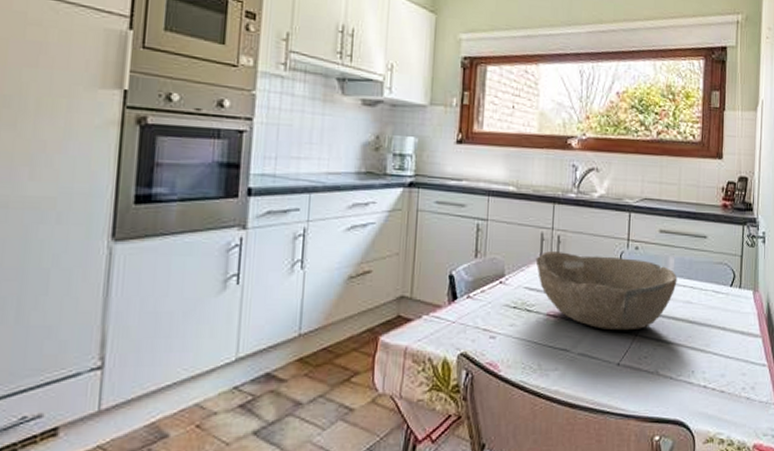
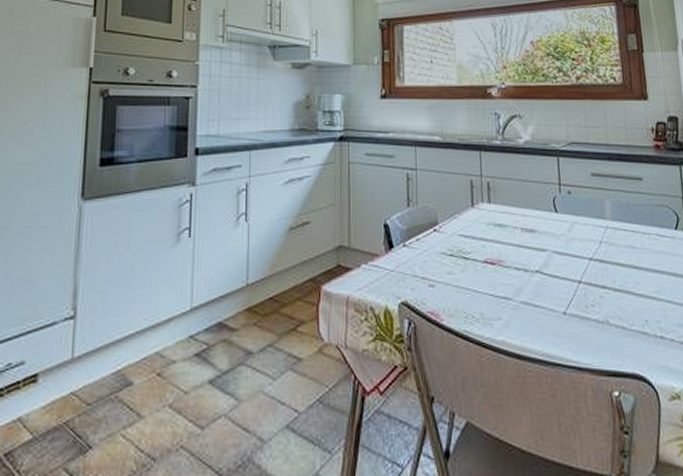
bowl: present [535,250,677,331] -> none [467,197,617,278]

